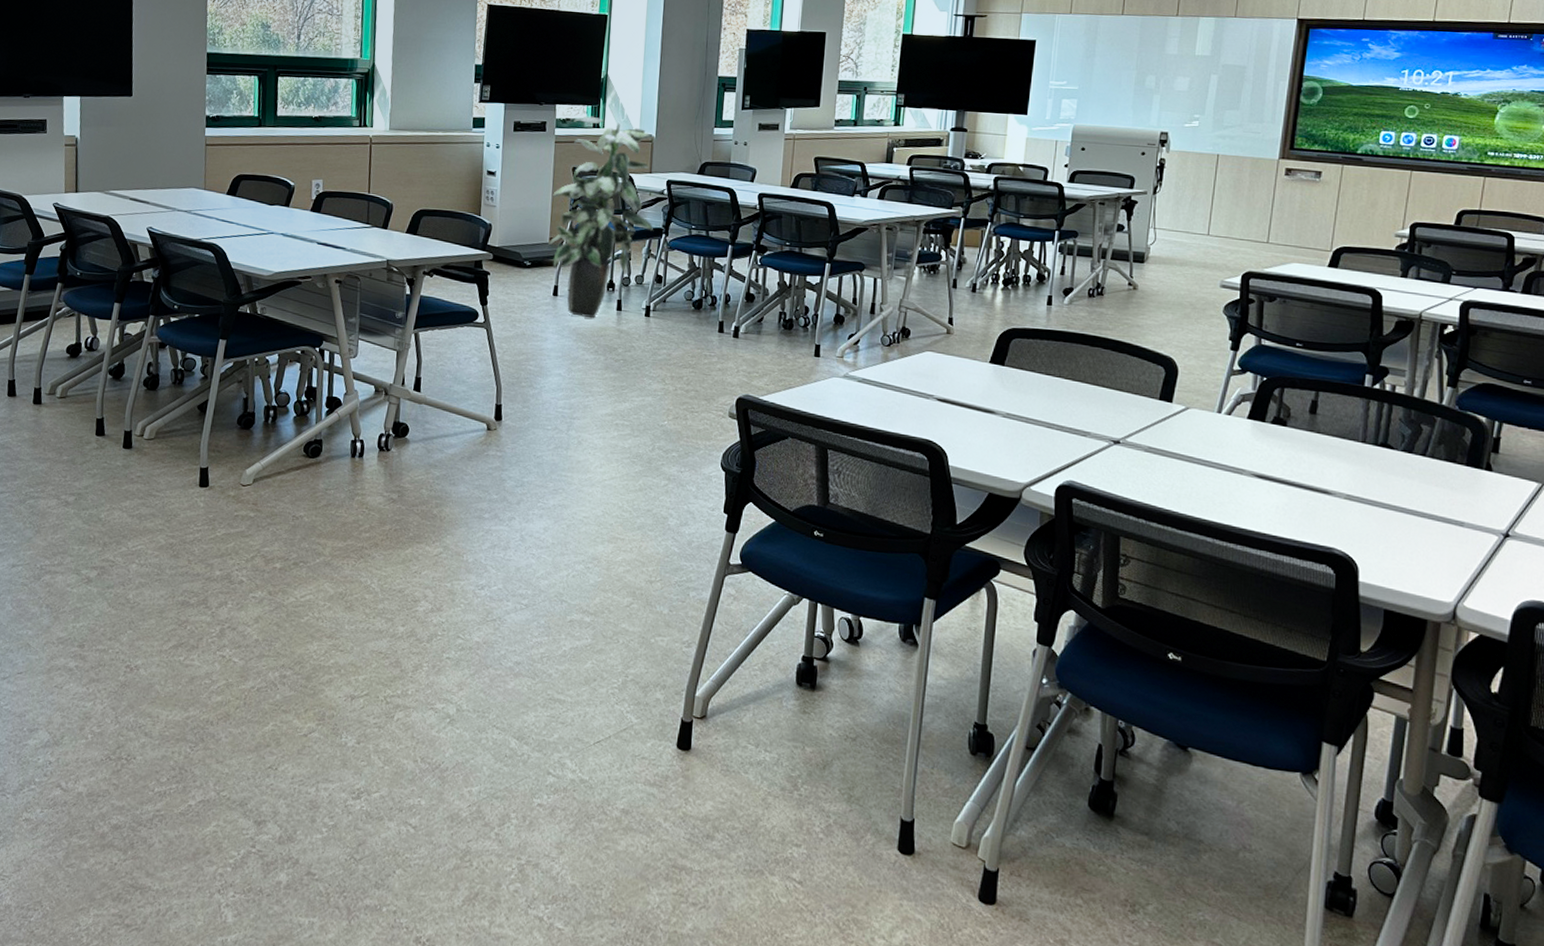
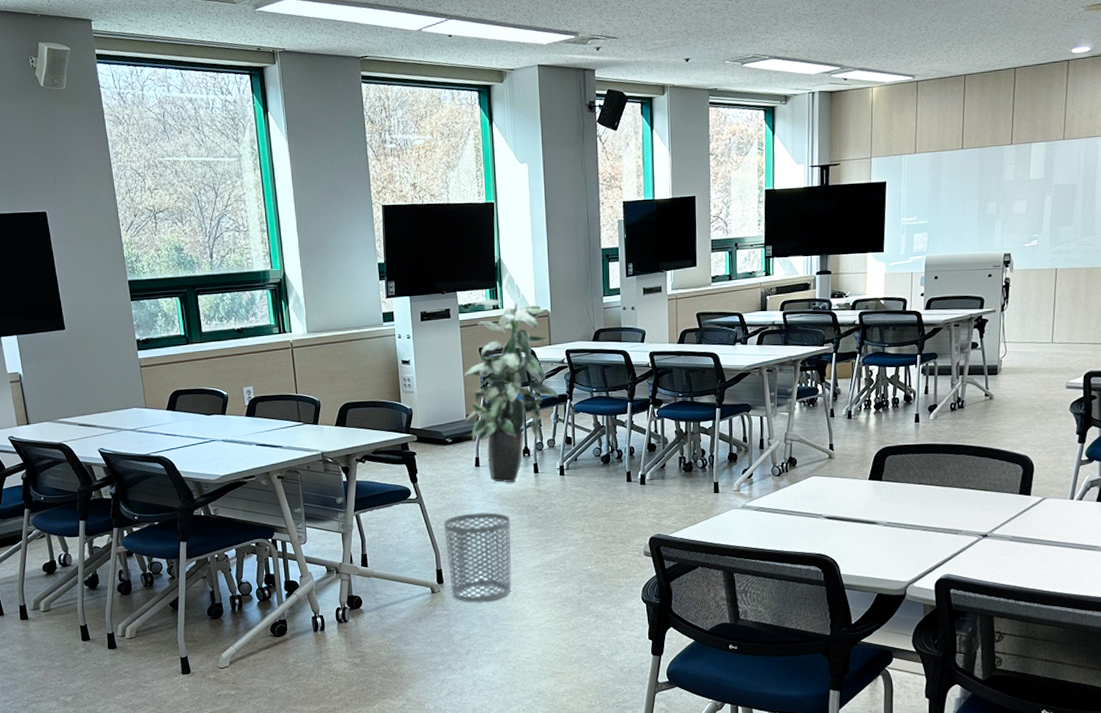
waste bin: none [509,346,585,448] -> present [443,512,512,602]

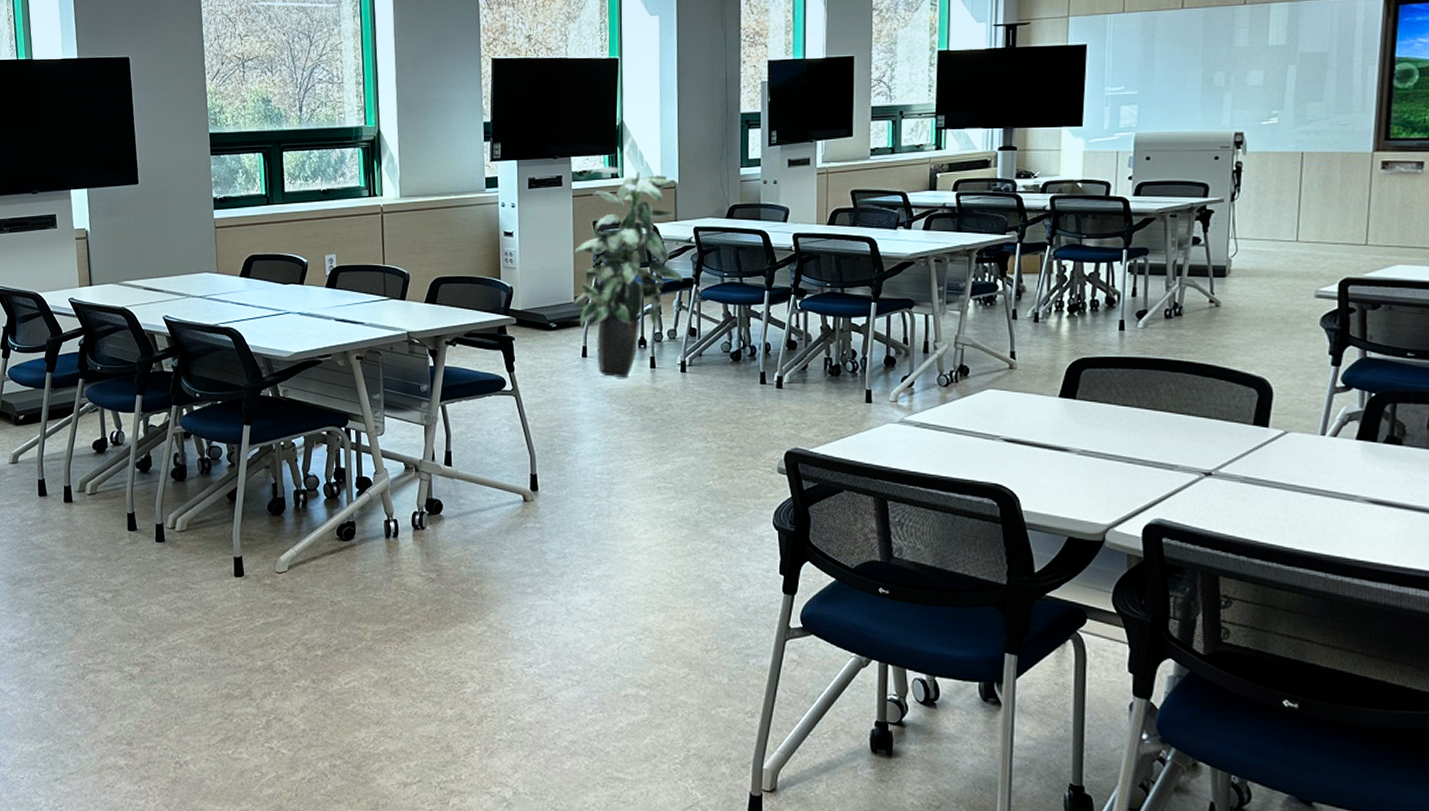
waste bin: present [443,512,512,602] -> none [541,411,620,516]

